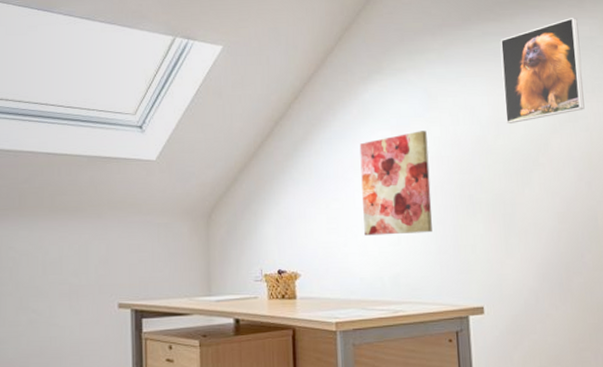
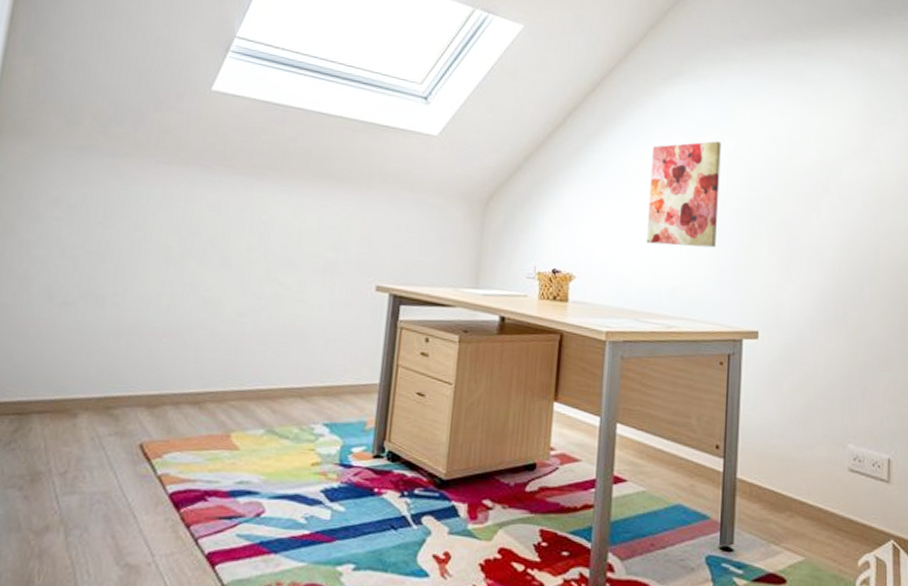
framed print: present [500,17,585,123] -> none [800,47,879,146]

